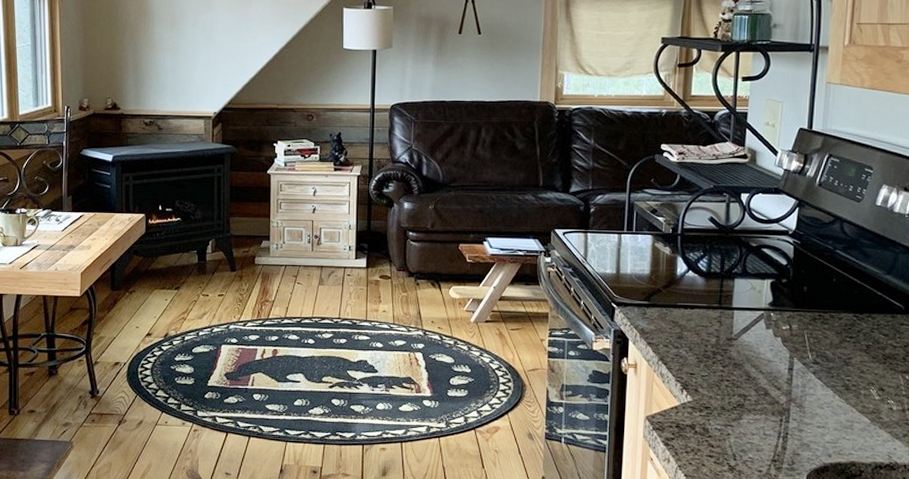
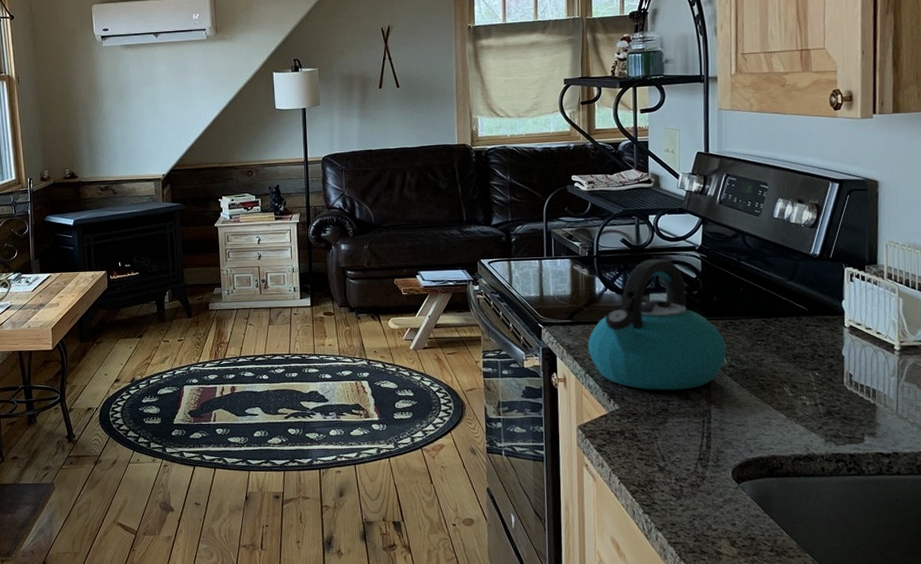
kettle: none [663,241,813,385] -> present [587,258,726,391]

